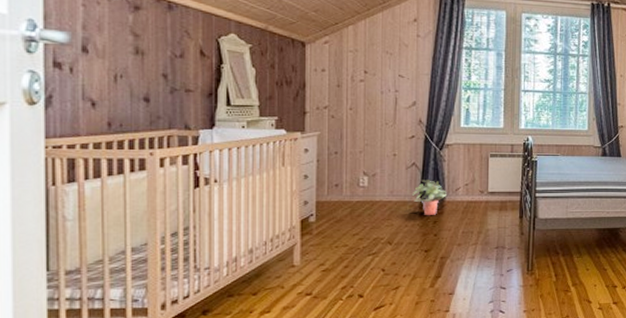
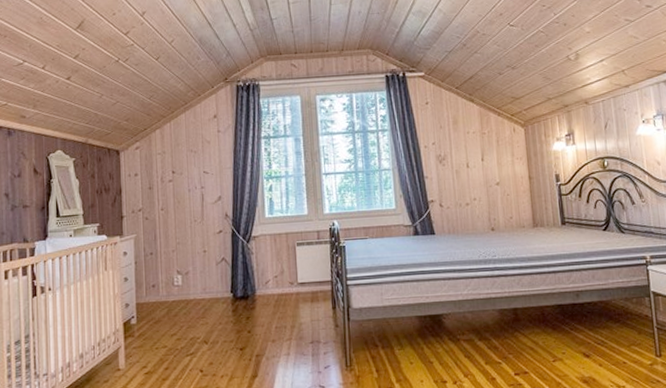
potted plant: present [411,180,448,215] -> none [223,274,258,311]

